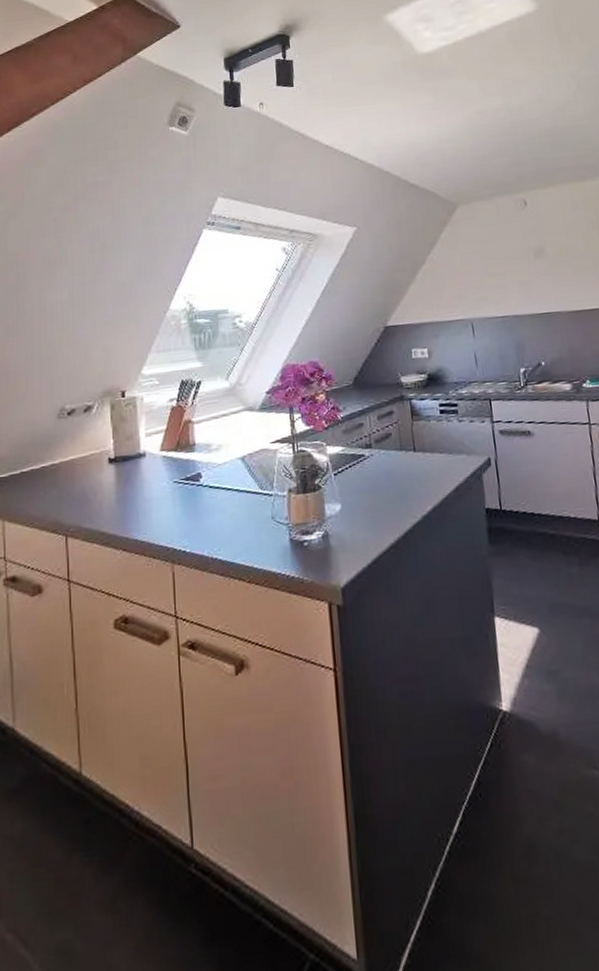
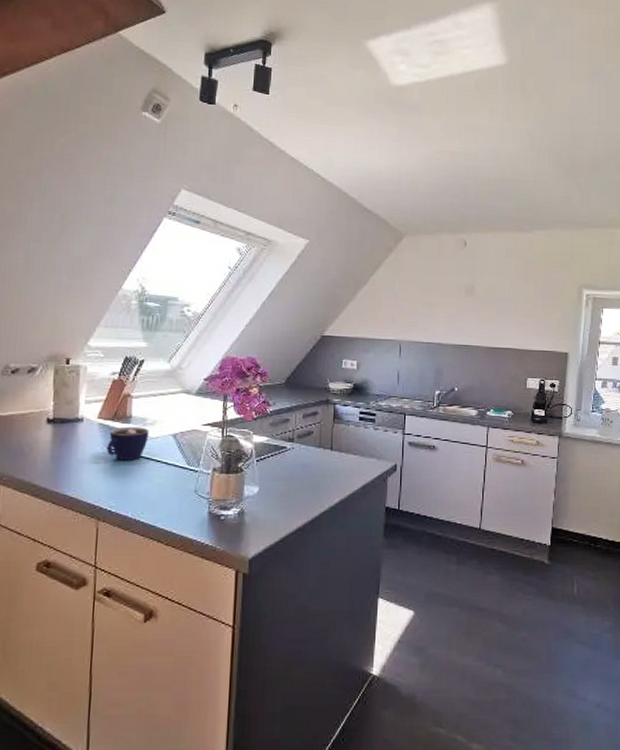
cup: none [173,454,216,494] -> present [106,426,149,461]

